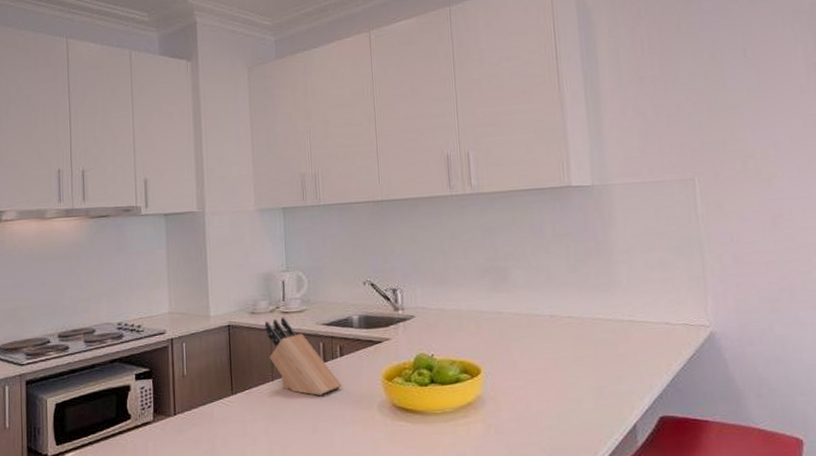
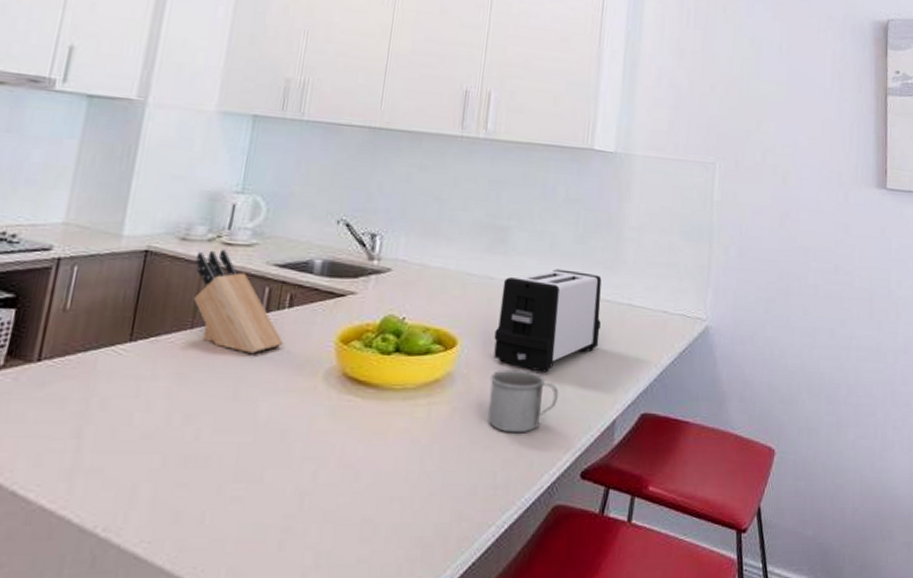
toaster: none [511,297,608,389] -> present [493,269,602,373]
mug: none [514,388,579,442] -> present [488,369,559,433]

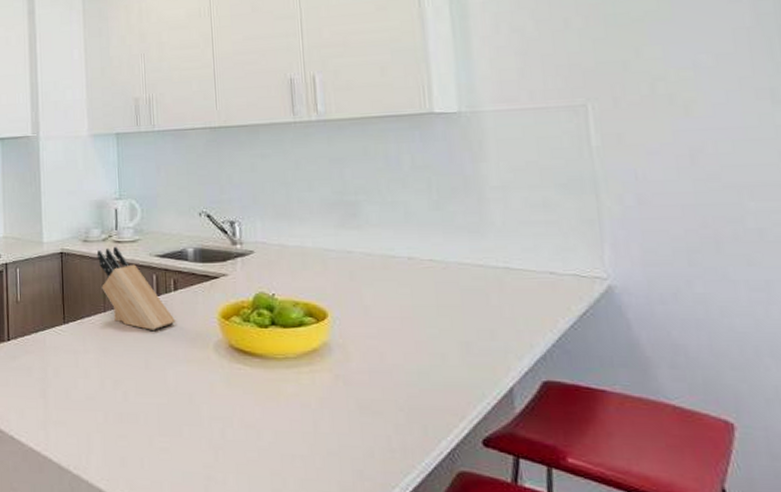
mug: present [488,369,559,433] -> none [366,338,443,400]
toaster: present [493,269,602,373] -> none [362,237,478,340]

